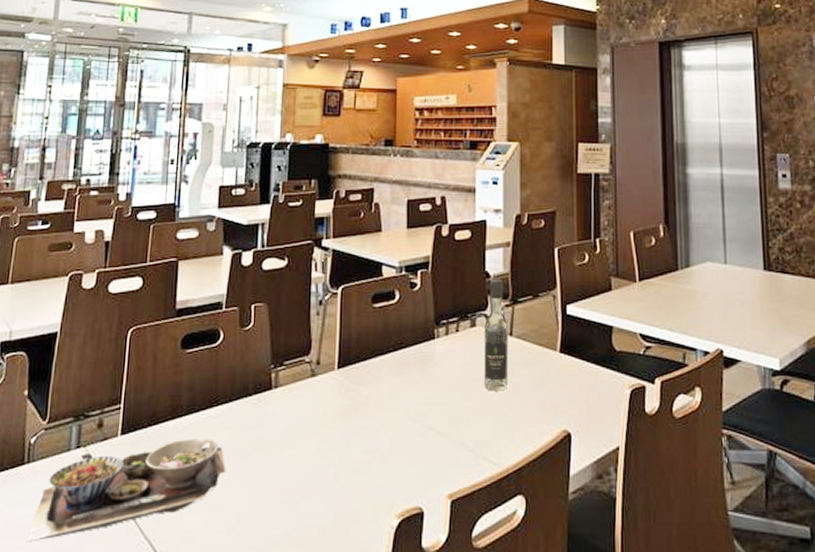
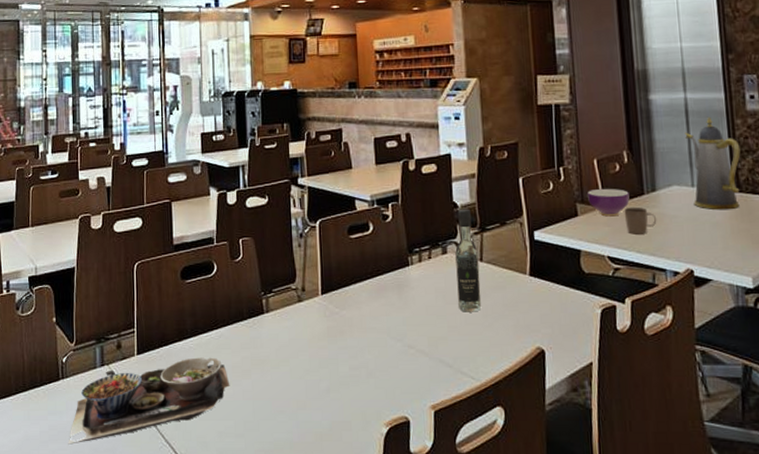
bowl: none [621,262,664,292] -> present [586,188,630,217]
mug: none [657,282,690,311] -> present [624,206,657,235]
coffee pot: none [720,193,772,288] -> present [685,116,741,209]

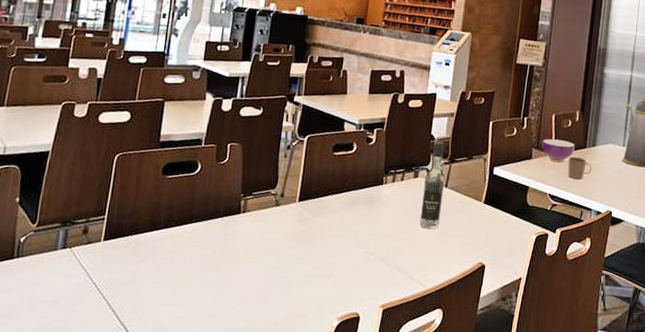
food tray: present [68,357,230,445] -> none [13,247,196,321]

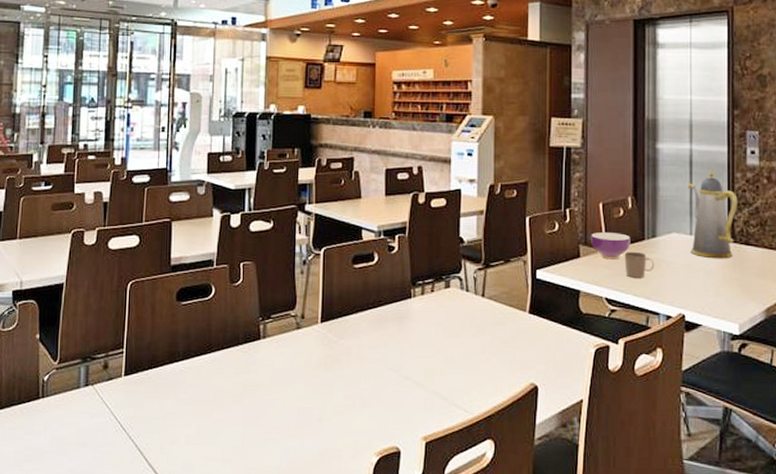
bottle: present [419,141,445,229] -> none [456,244,481,347]

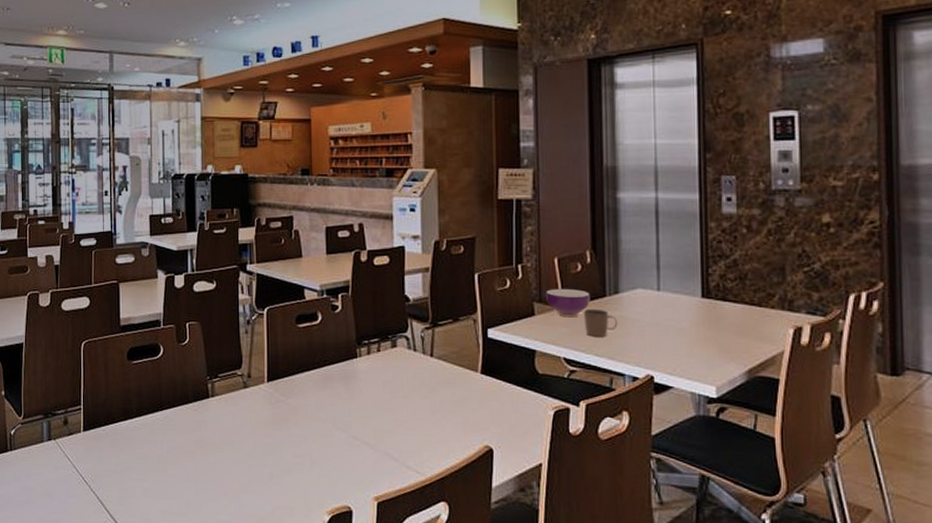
coffee pot: present [688,168,738,258] -> none [654,218,712,315]

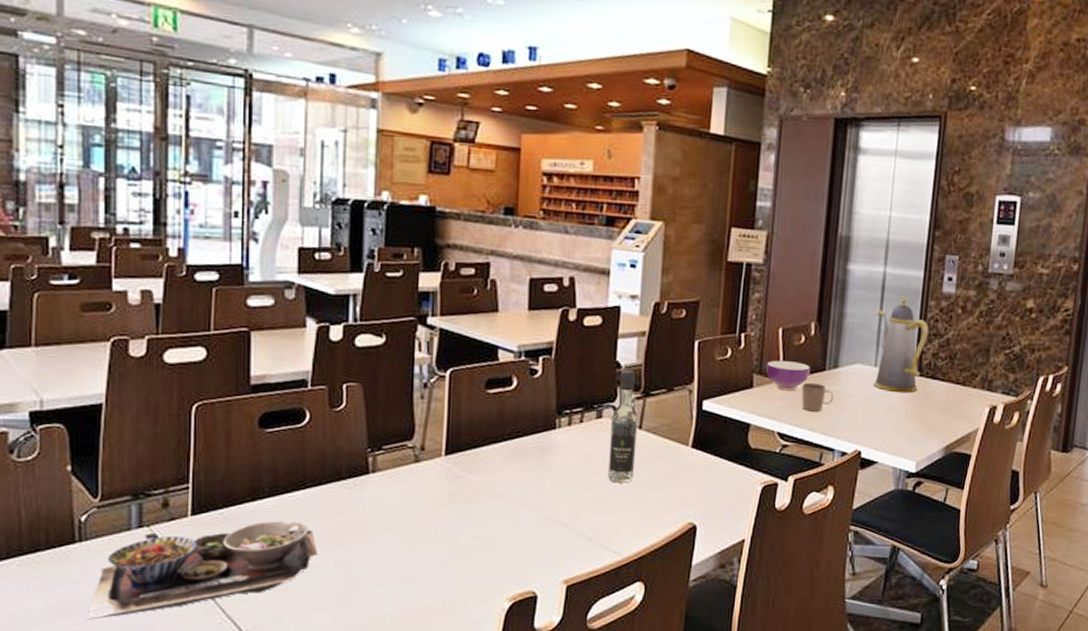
food tray: none [16,437,174,514] -> present [86,521,318,620]
bottle: none [405,303,430,407] -> present [607,369,638,483]
coffee pot: none [654,218,712,315] -> present [873,294,929,392]

